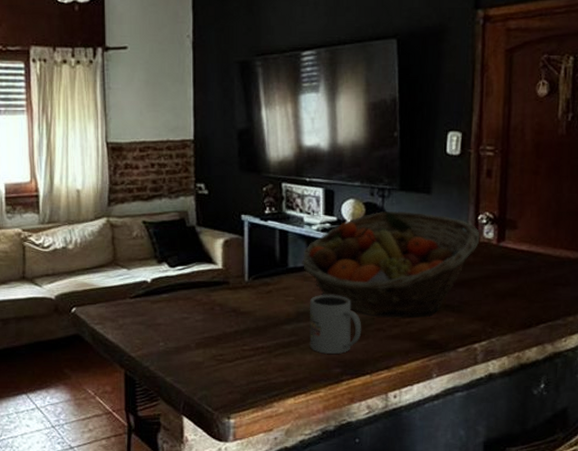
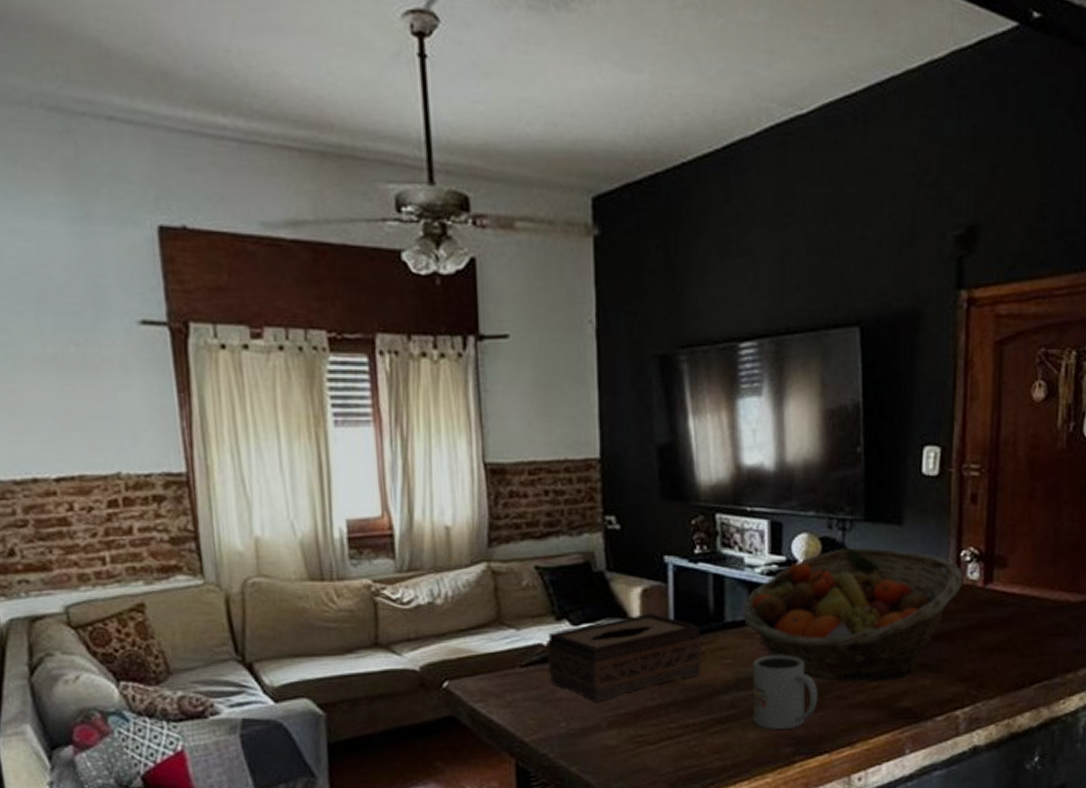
tissue box: none [150,259,270,328] -> present [547,612,702,703]

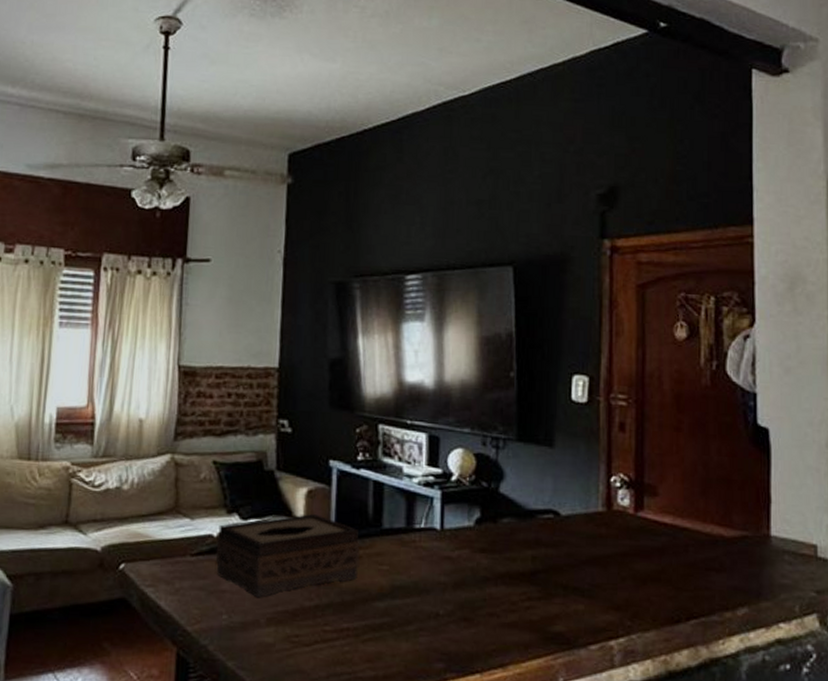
fruit basket: present [742,547,963,681] -> none [399,464,614,601]
mug: present [752,655,818,729] -> none [406,565,471,643]

